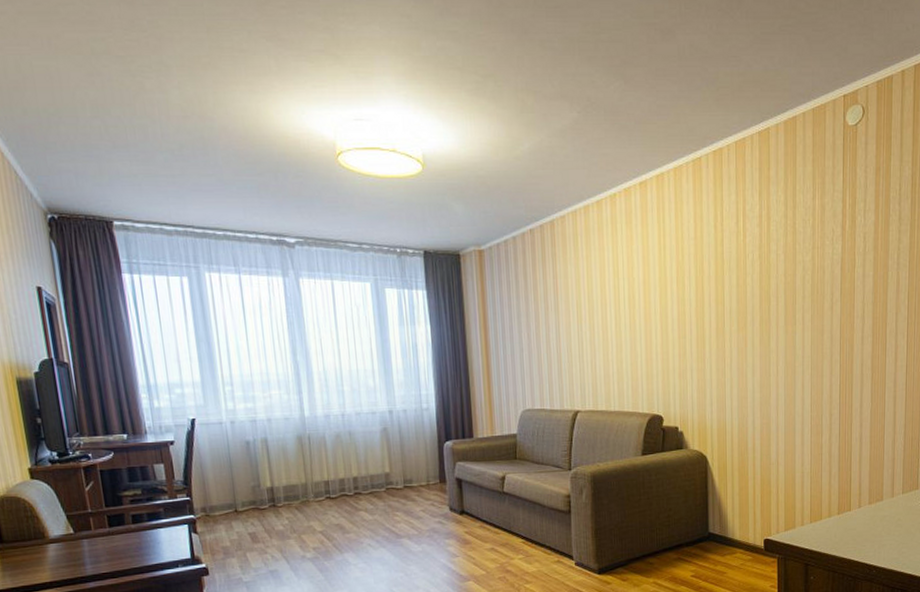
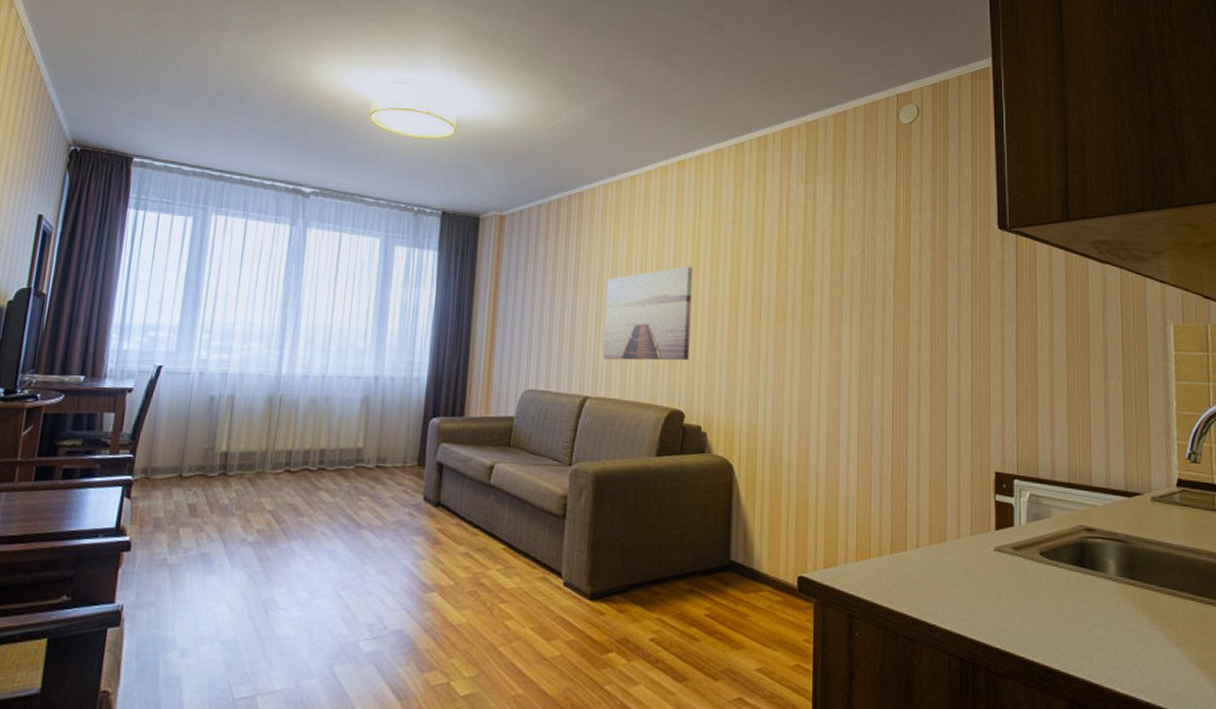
wall art: none [584,285,664,376] -> present [603,266,693,361]

